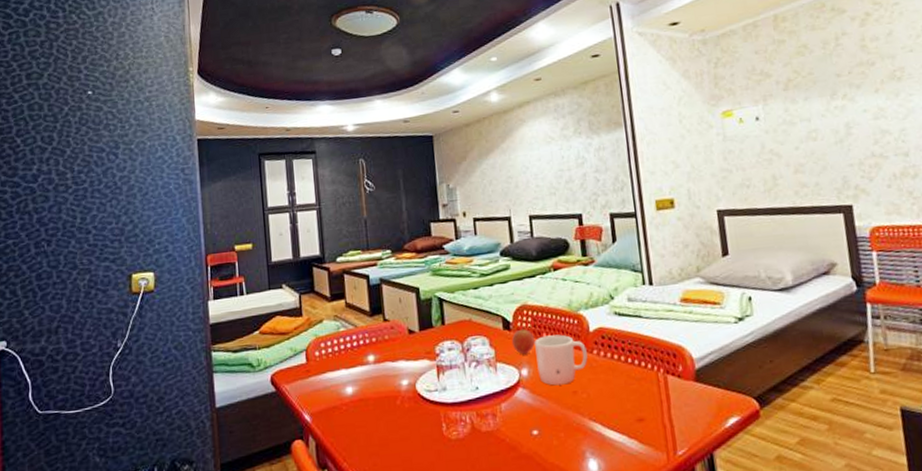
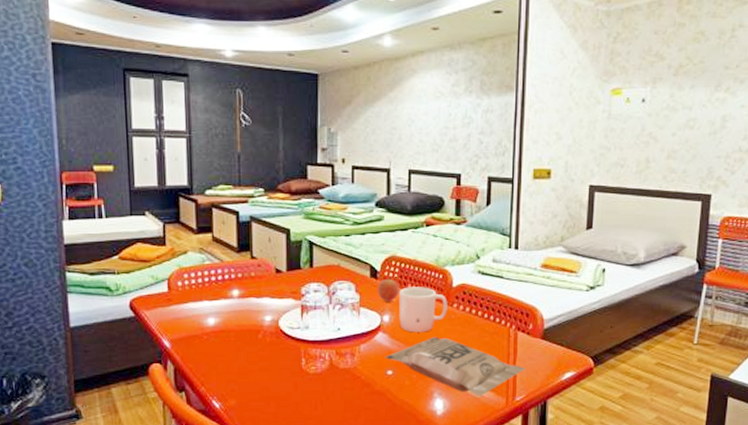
bag: none [528,387,683,453] -> present [385,336,526,396]

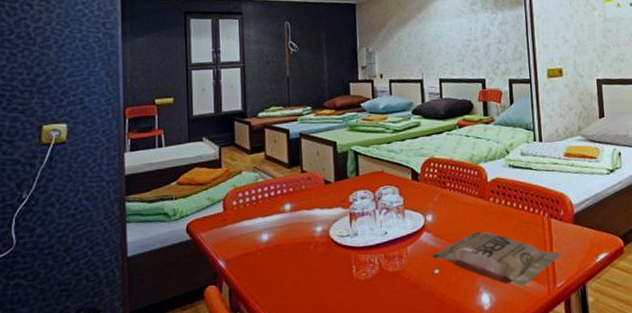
fruit: present [377,277,399,302] -> none [419,178,440,202]
mug: present [399,287,447,333] -> none [439,184,485,230]

